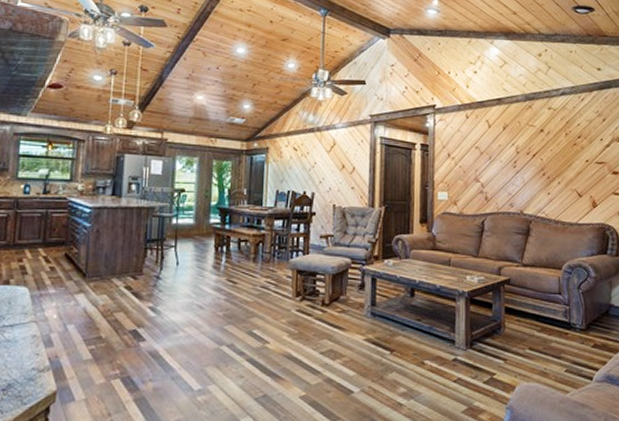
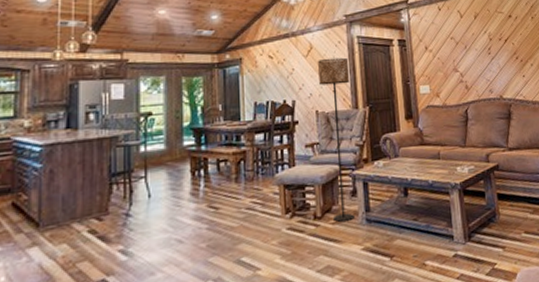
floor lamp: none [339,155,370,311] -> present [318,57,354,222]

